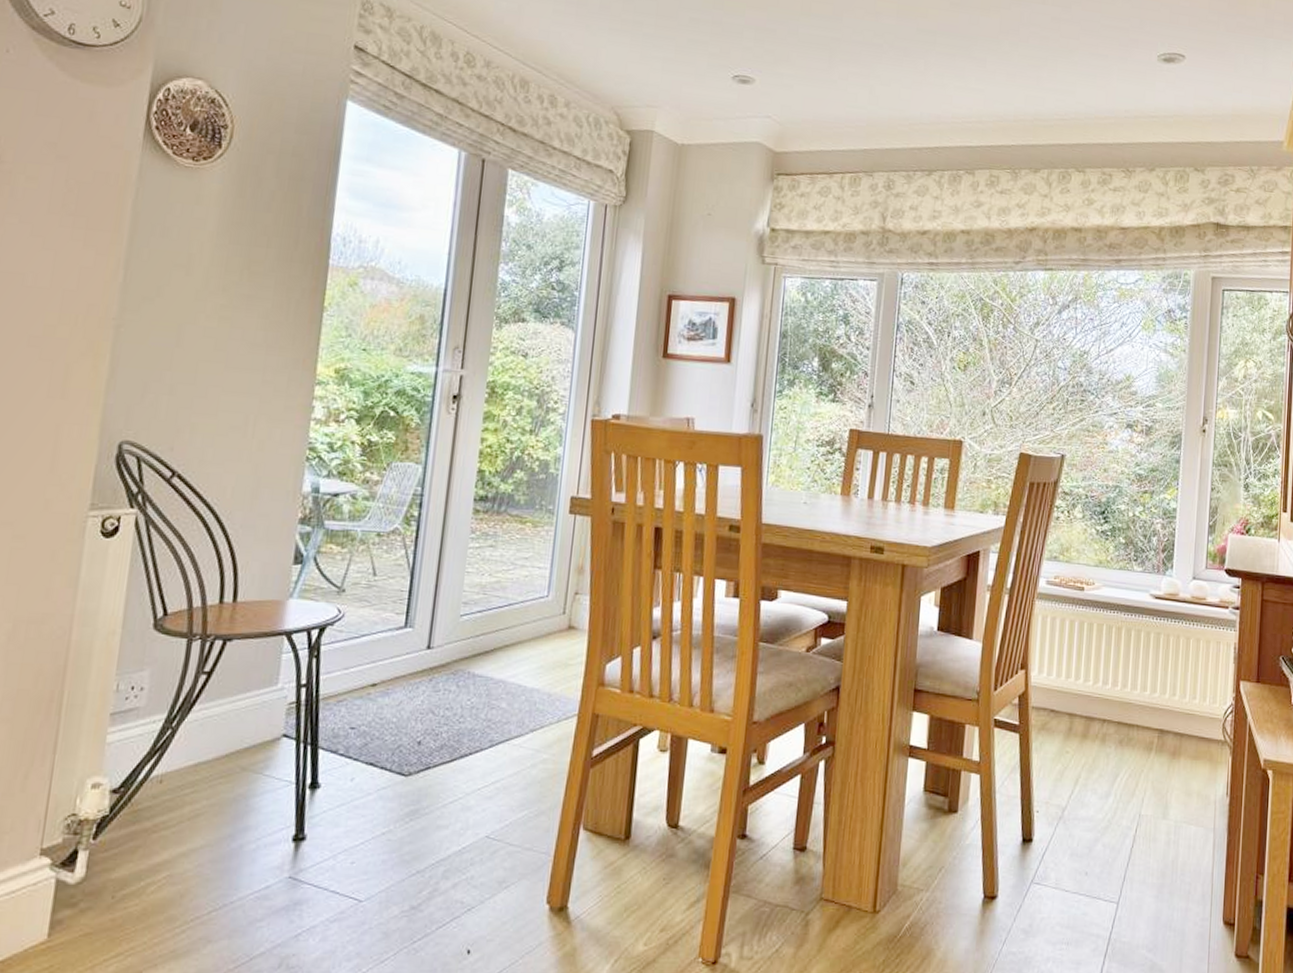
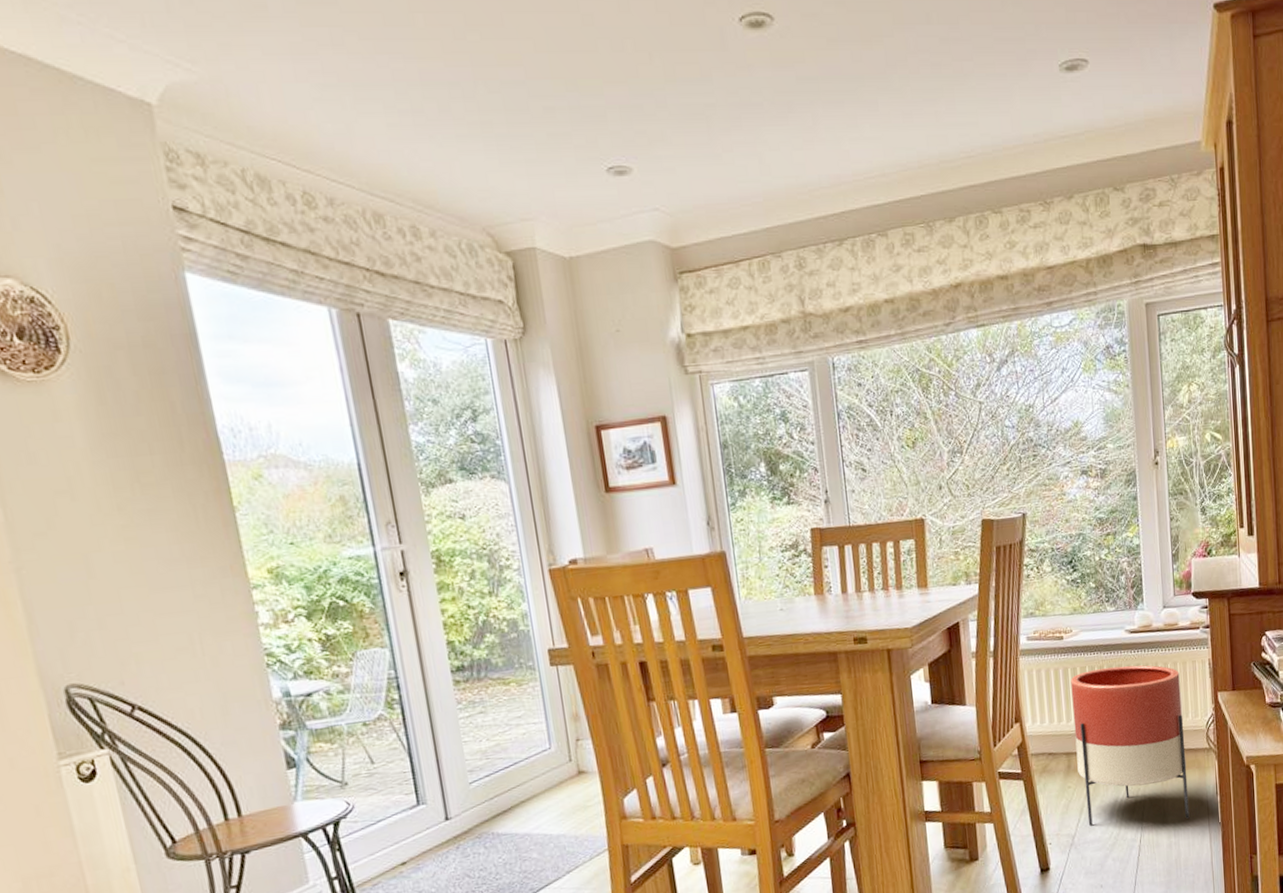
planter: none [1079,629,1202,816] -> present [1070,665,1190,826]

